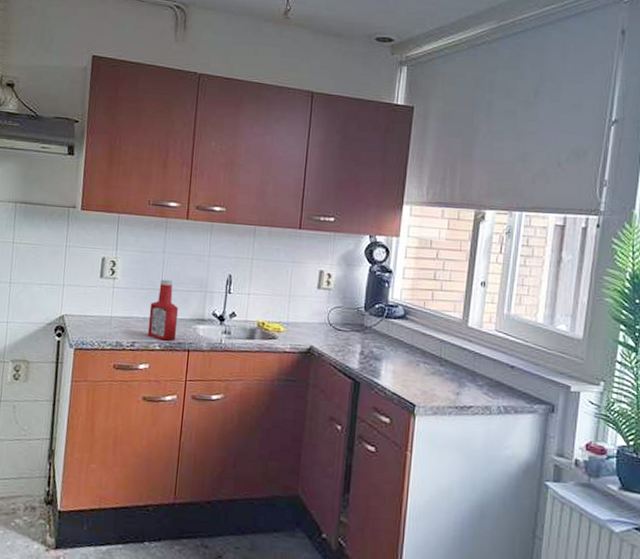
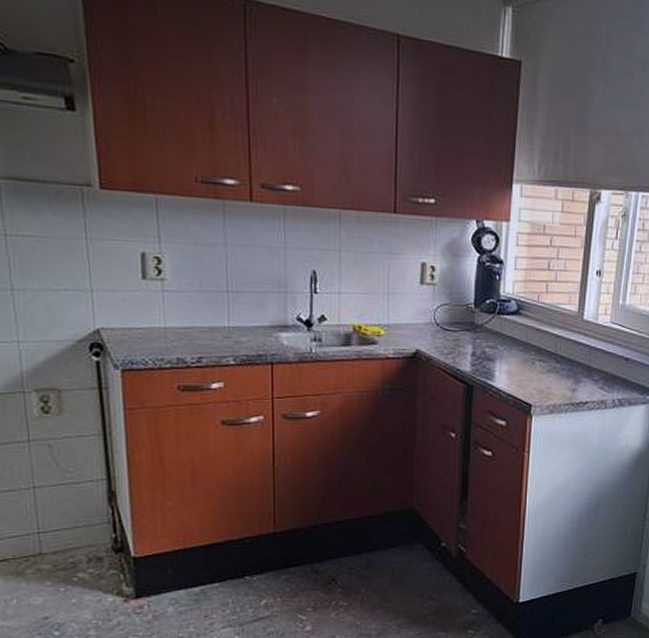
ketchup bottle: present [147,279,179,341] -> none [215,278,255,354]

